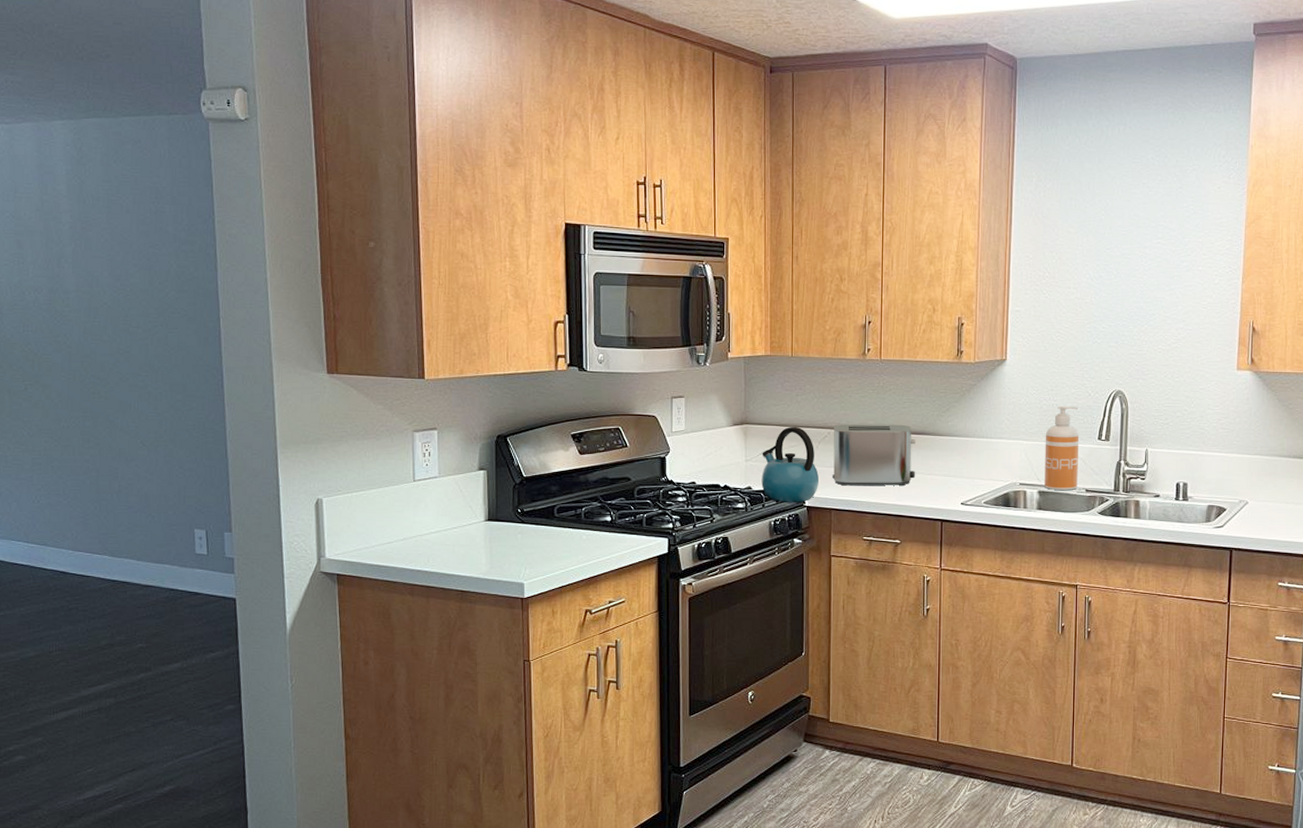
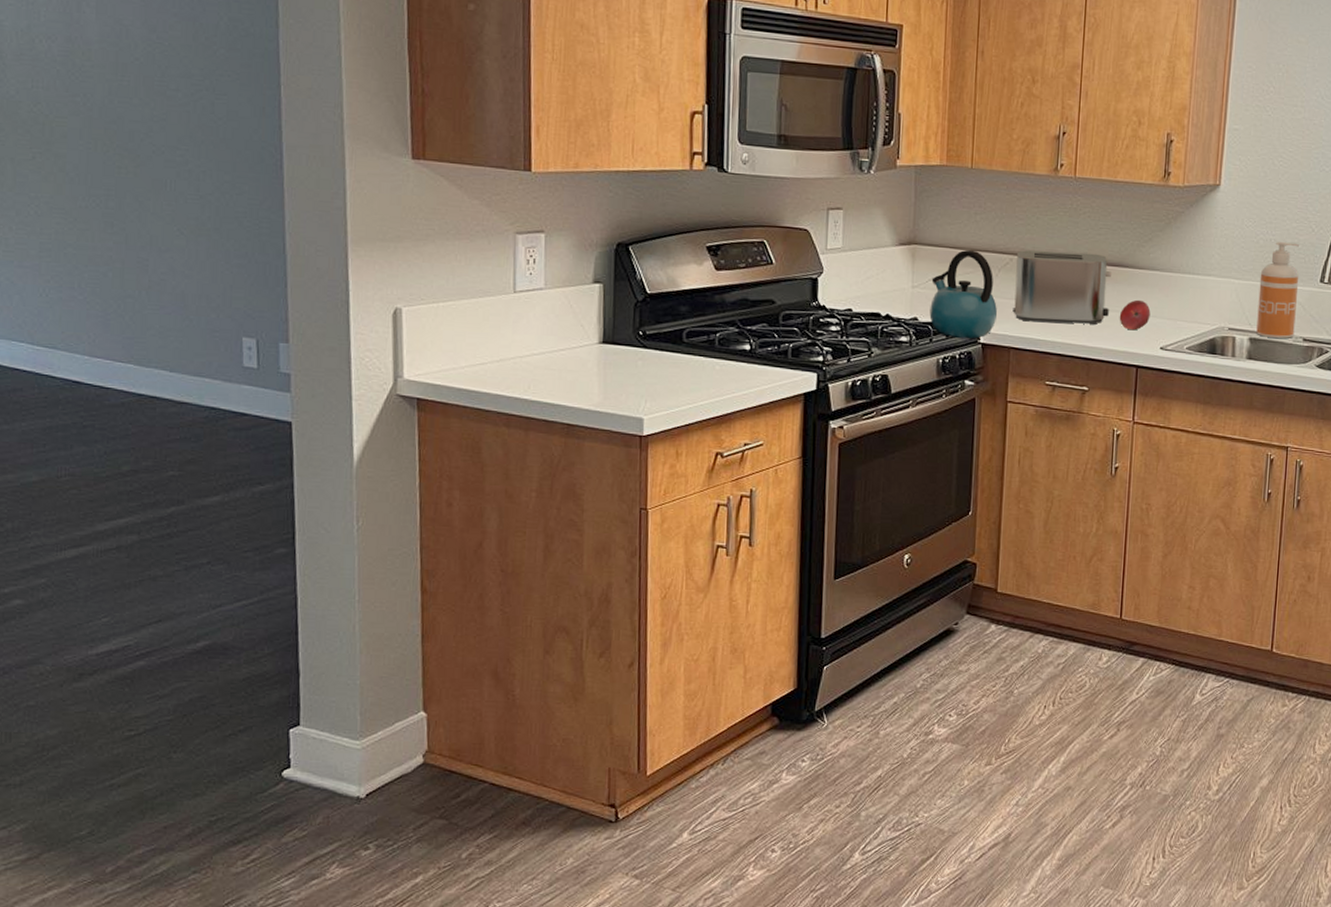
fruit: none [924,462,951,489] -> present [1119,299,1151,331]

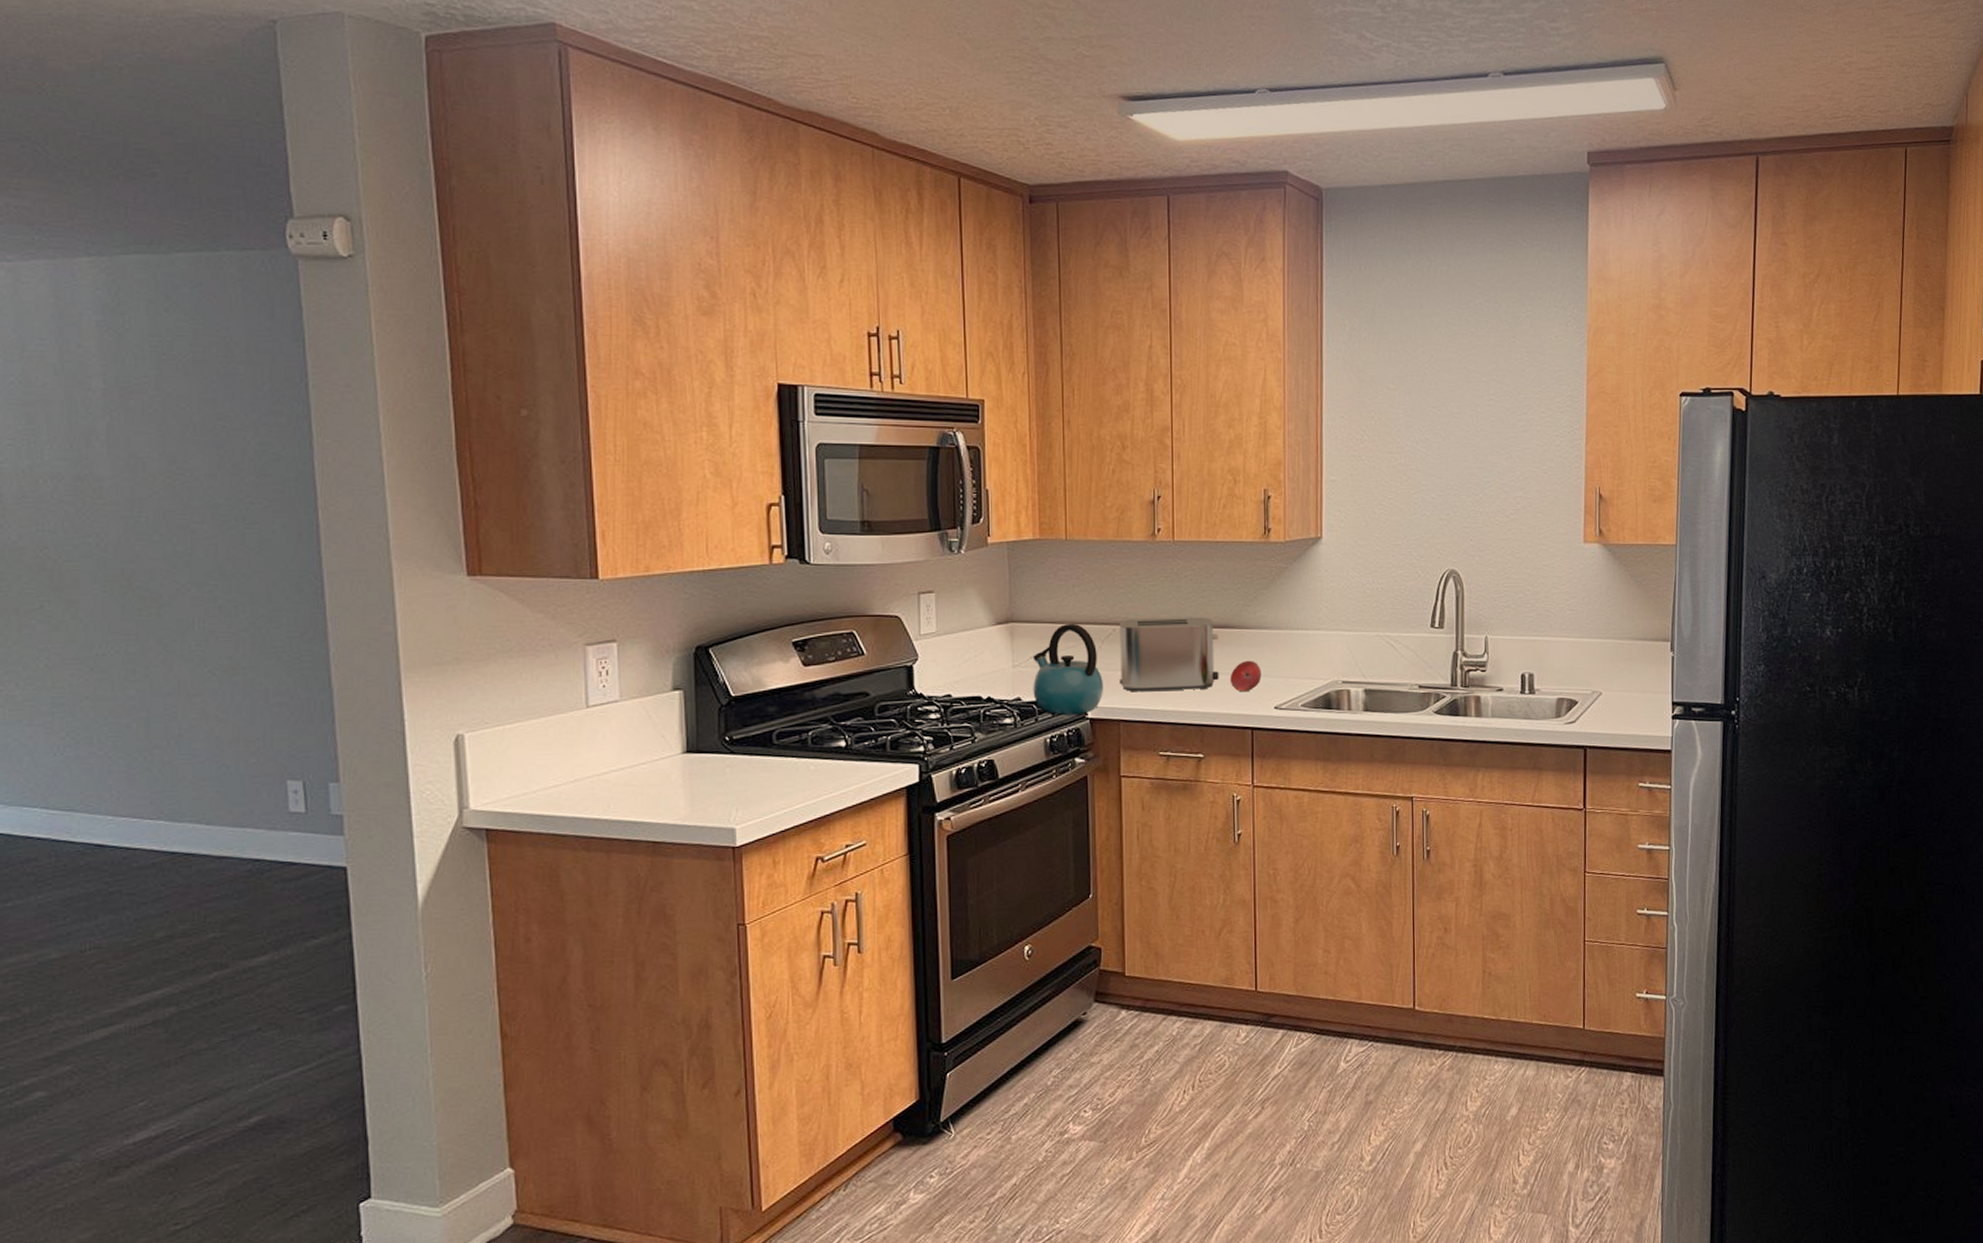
soap dispenser: present [1256,241,1299,339] -> none [1370,589,1410,688]

